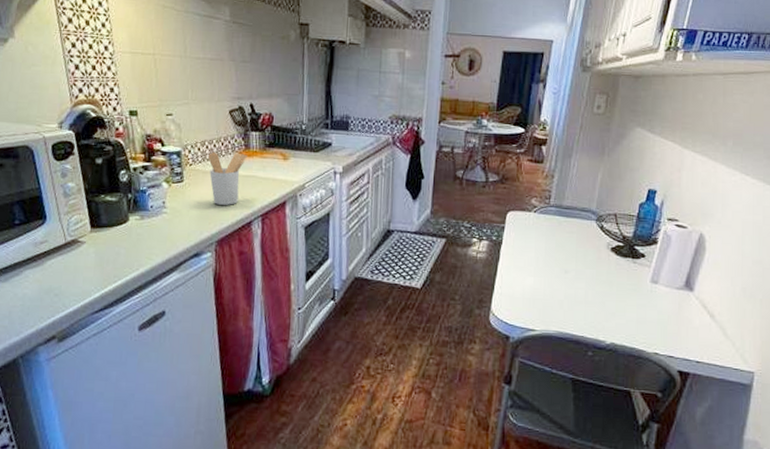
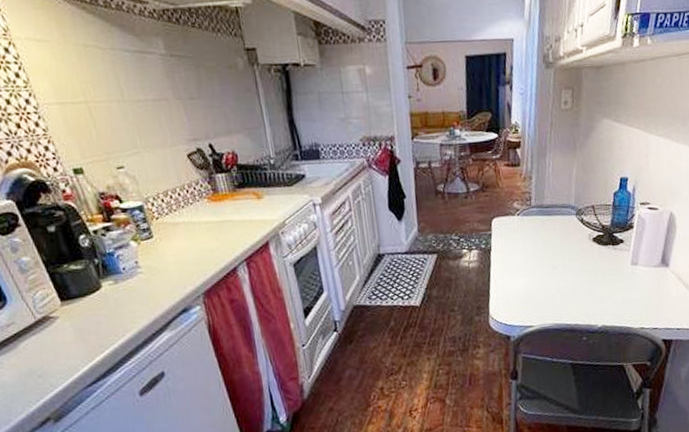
utensil holder: present [208,151,247,205] -> none [174,198,218,256]

